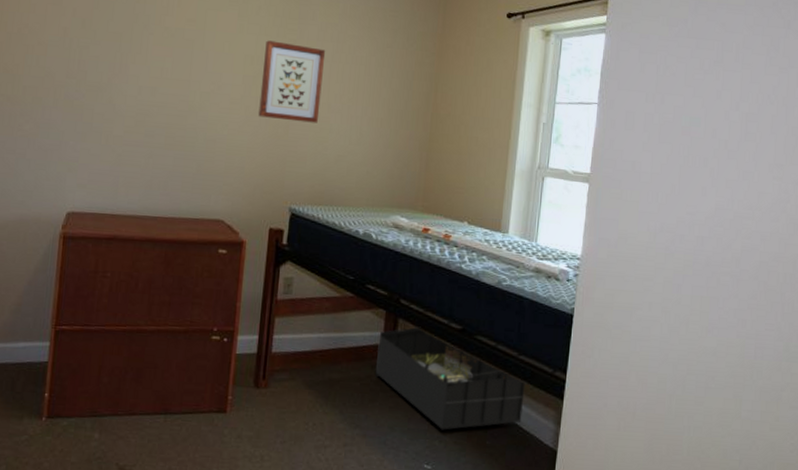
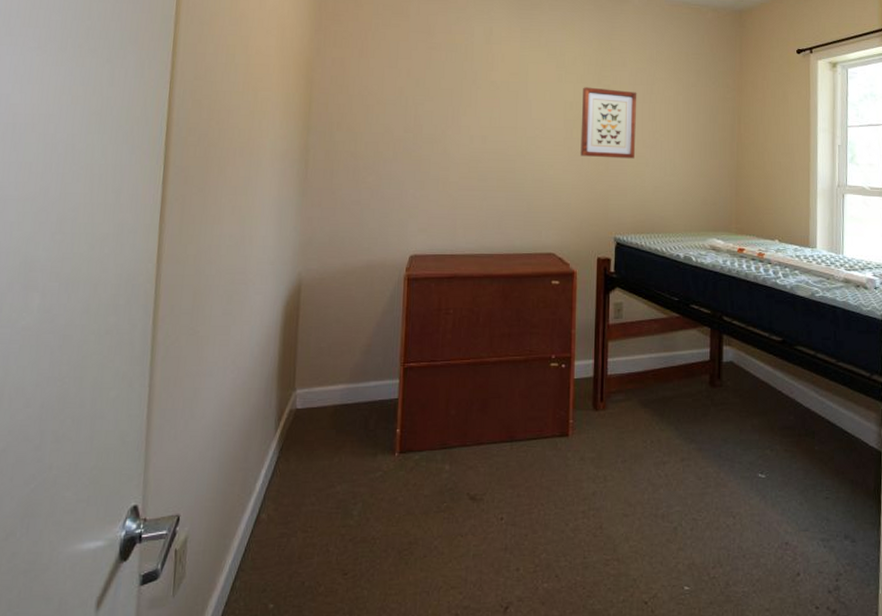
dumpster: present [375,326,525,430] -> none [705,341,847,439]

